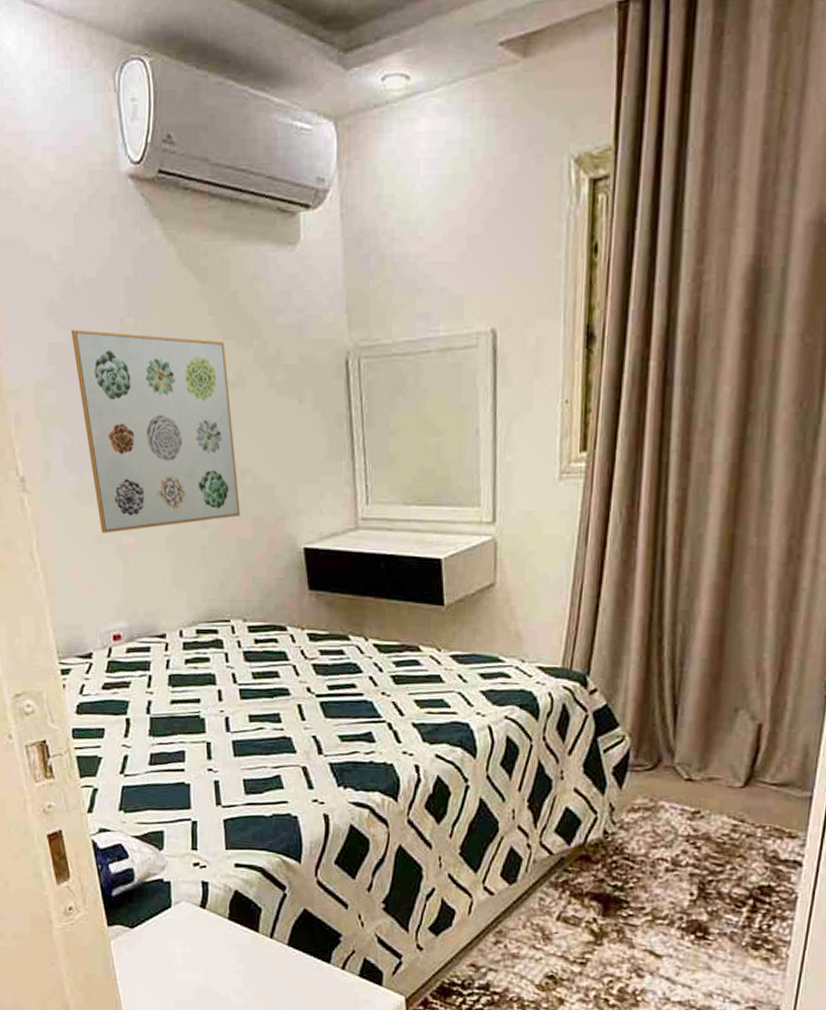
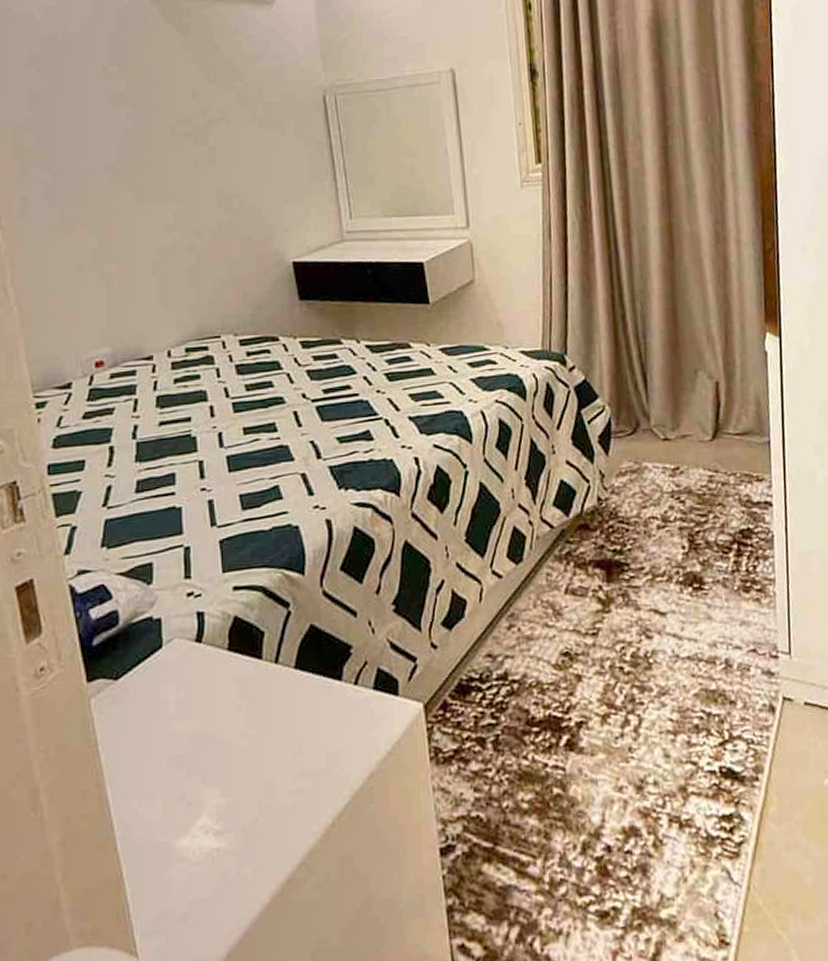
wall art: present [70,329,240,533] -> none [52,77,228,263]

